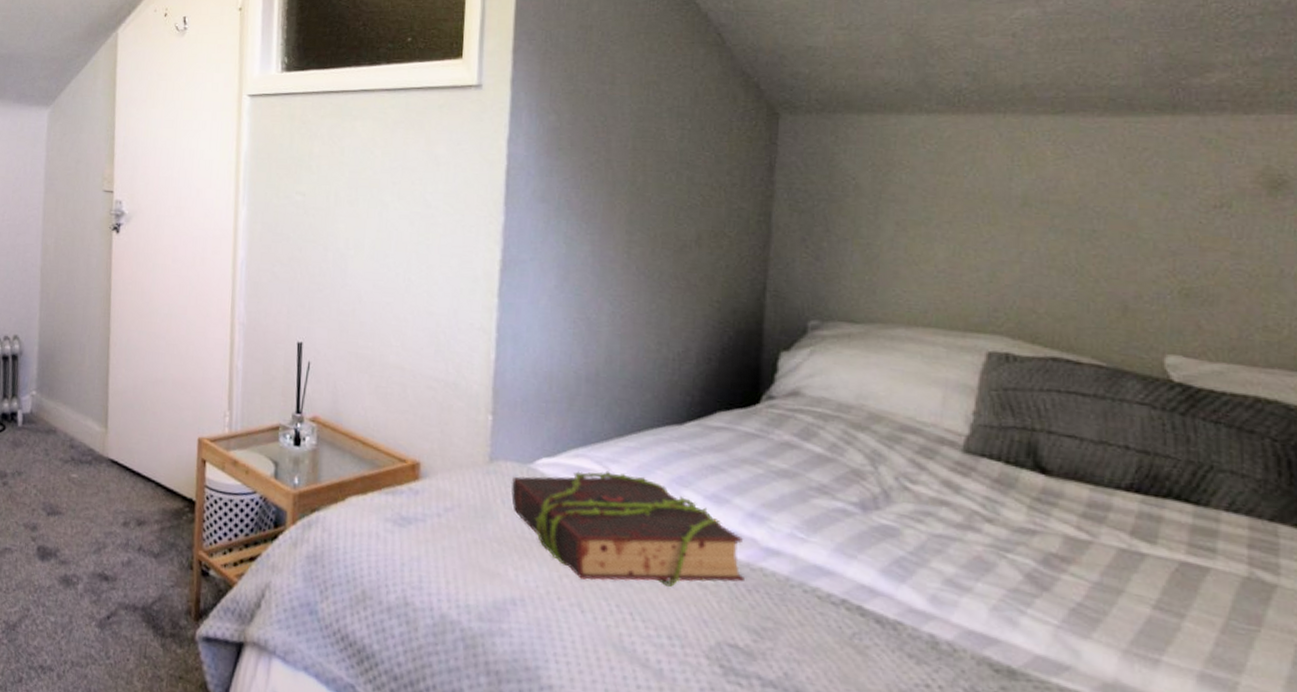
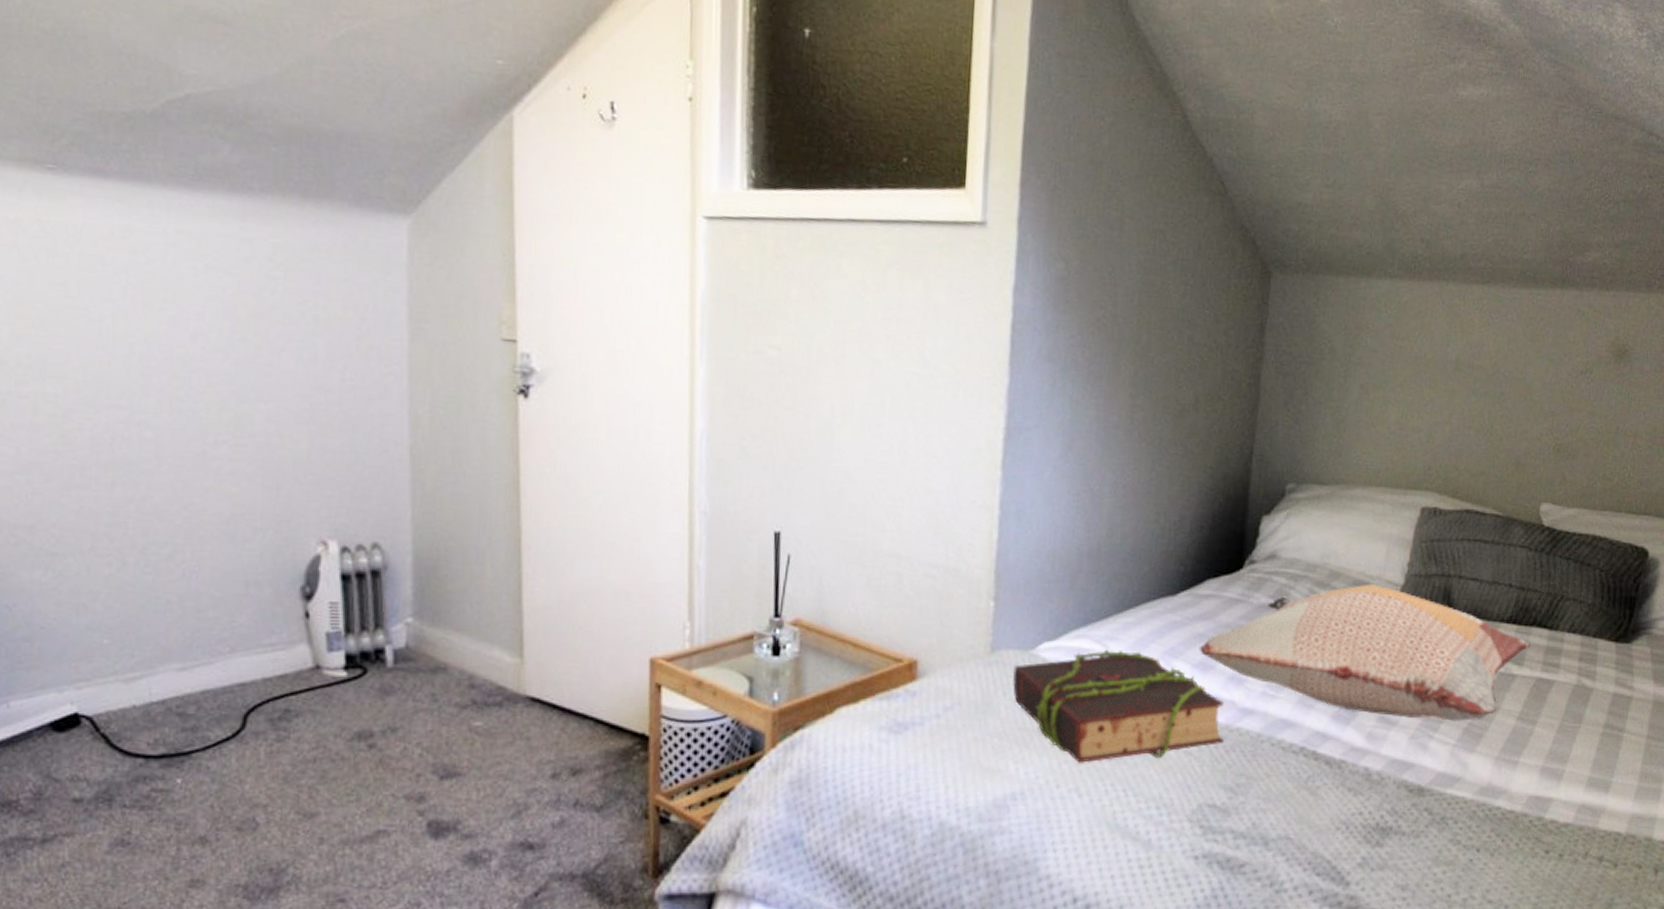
decorative pillow: none [711,430,1168,602] -> present [1199,584,1532,721]

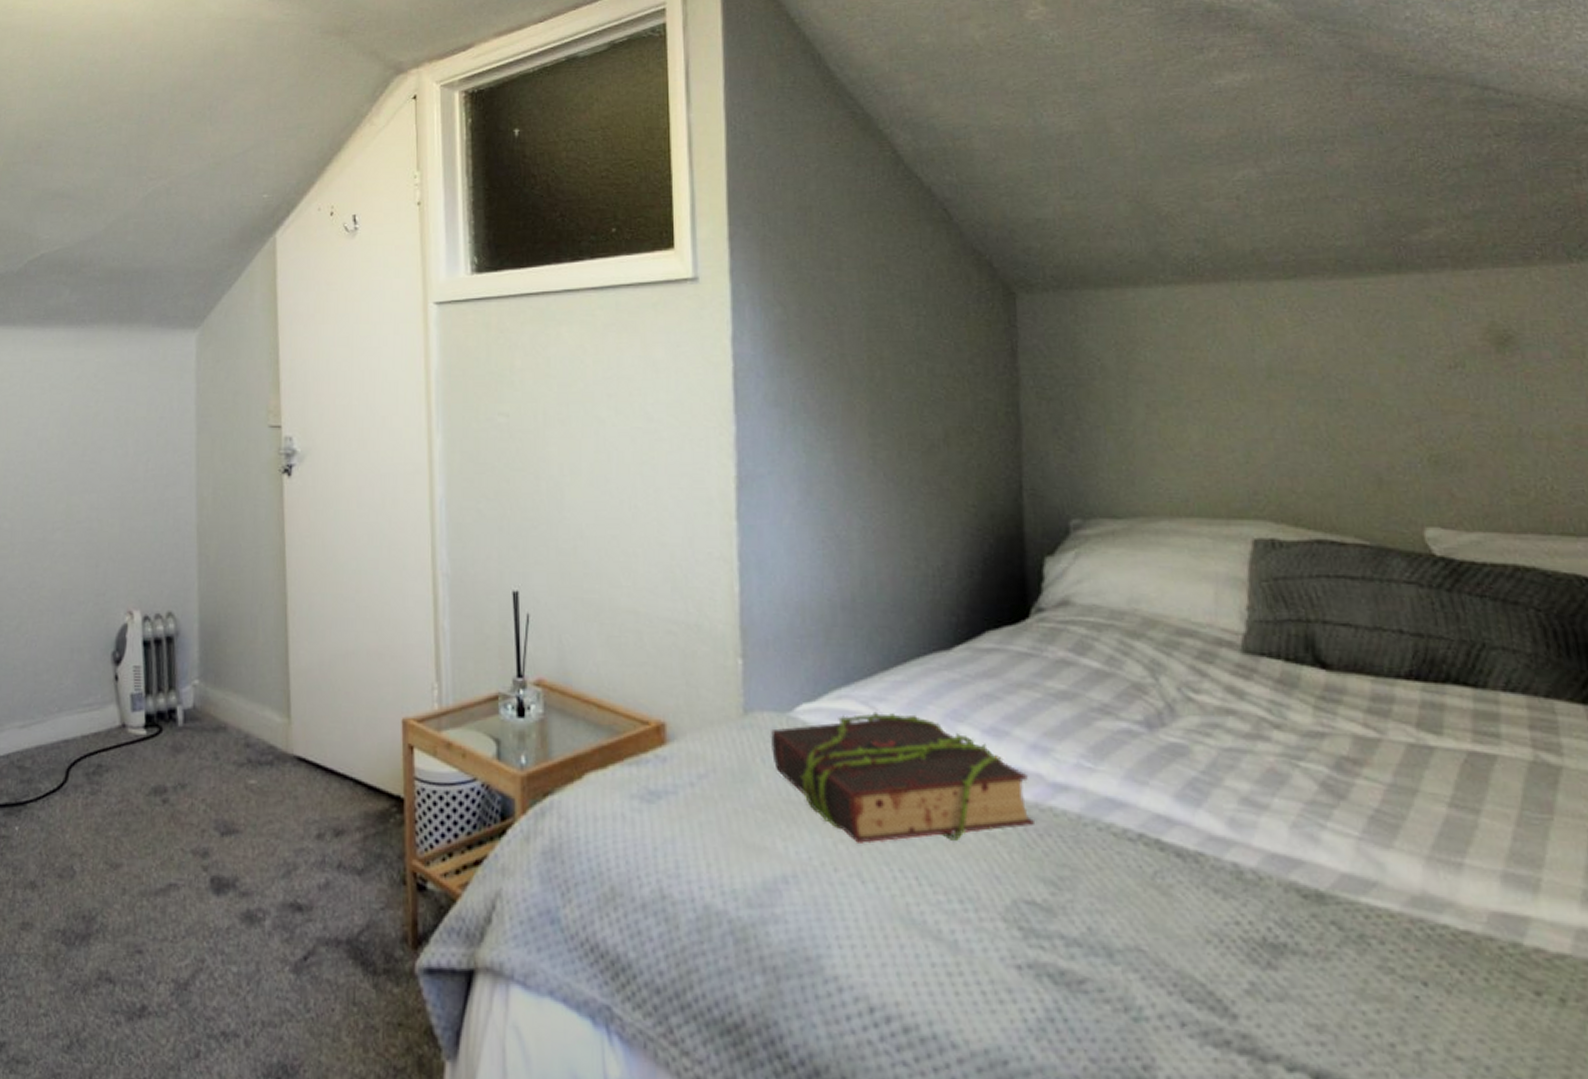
decorative pillow: present [1199,584,1532,721] -> none [987,633,1450,807]

